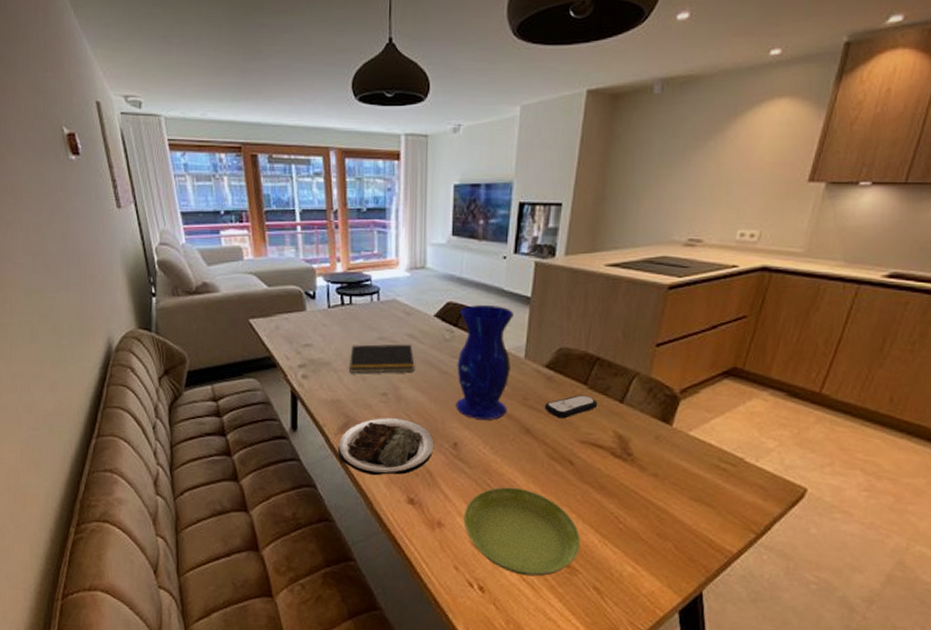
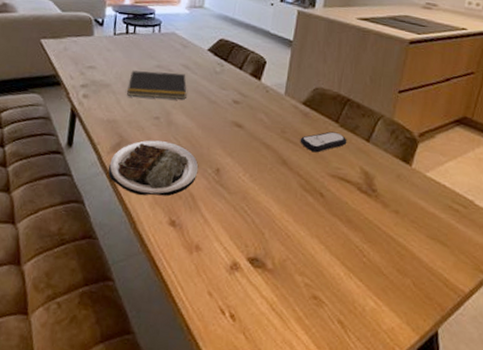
vase: present [456,305,514,420] -> none [221,43,277,149]
saucer: present [463,487,581,577] -> none [220,214,328,307]

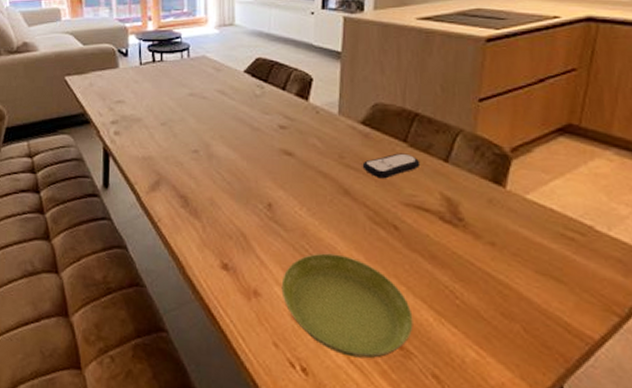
plate: present [108,140,199,197] -> none [149,176,248,238]
notepad: present [127,70,187,100] -> none [161,100,226,130]
saucer: none [220,214,328,307] -> present [281,253,413,359]

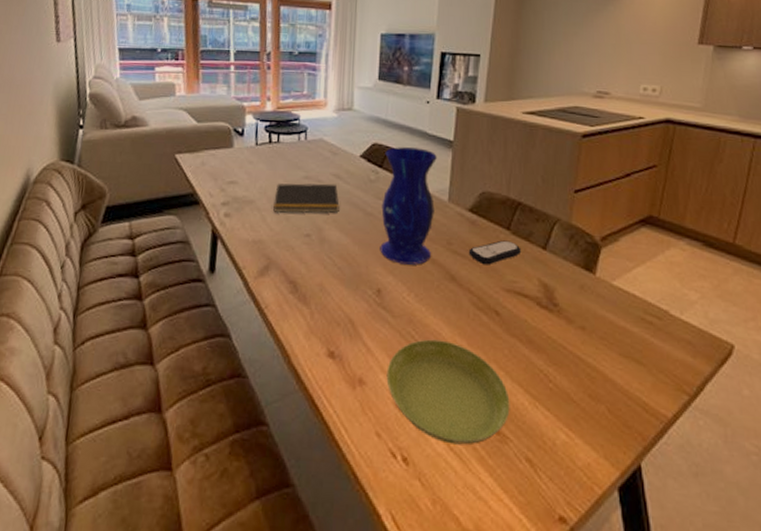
notepad: none [161,100,226,130] -> present [273,183,340,214]
vase: none [268,61,324,179] -> present [380,147,437,265]

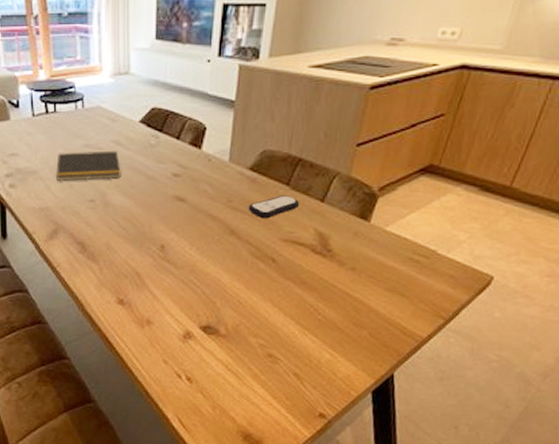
vase: present [380,147,437,265] -> none [162,110,218,222]
saucer: present [386,339,510,445] -> none [171,285,282,366]

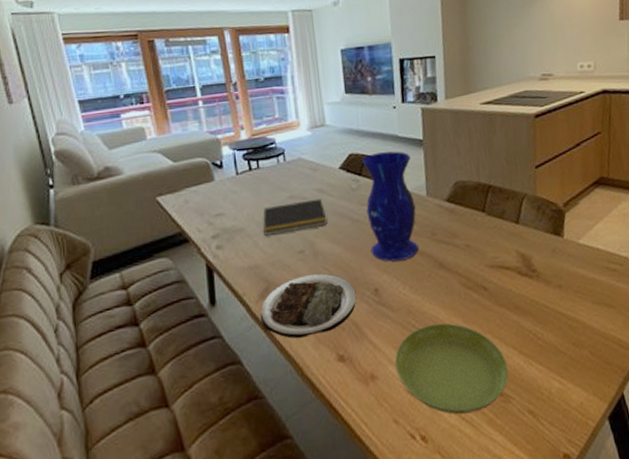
plate: none [48,224,142,279] -> present [261,274,357,339]
vase: none [162,110,218,222] -> present [362,151,419,262]
saucer: none [171,285,282,366] -> present [394,323,509,415]
remote control: present [248,195,300,219] -> none [451,221,498,248]

